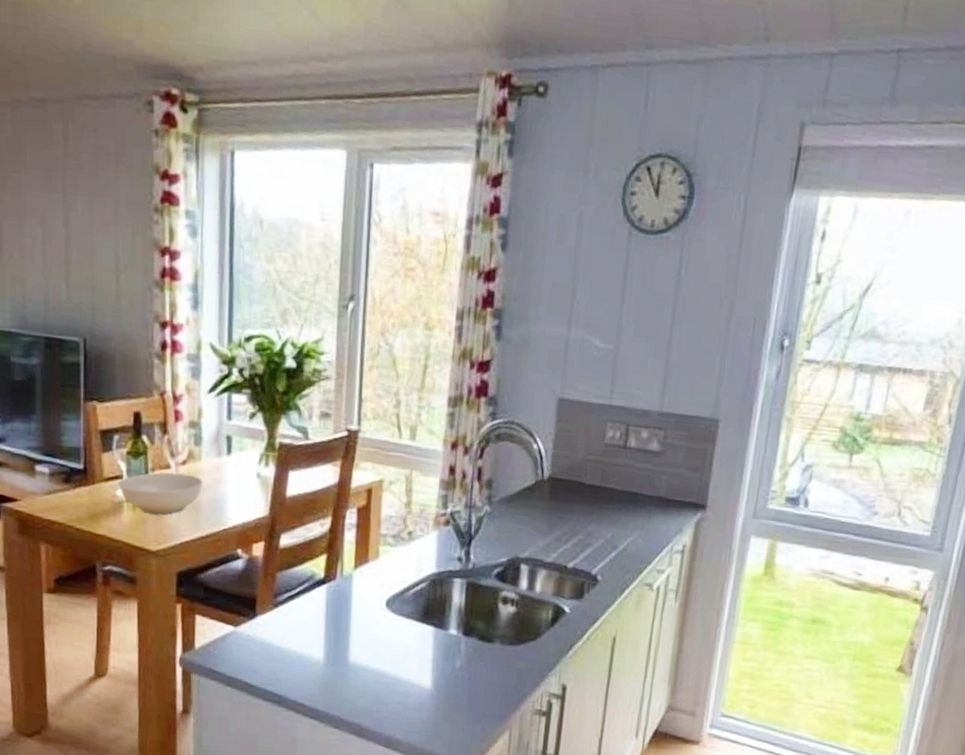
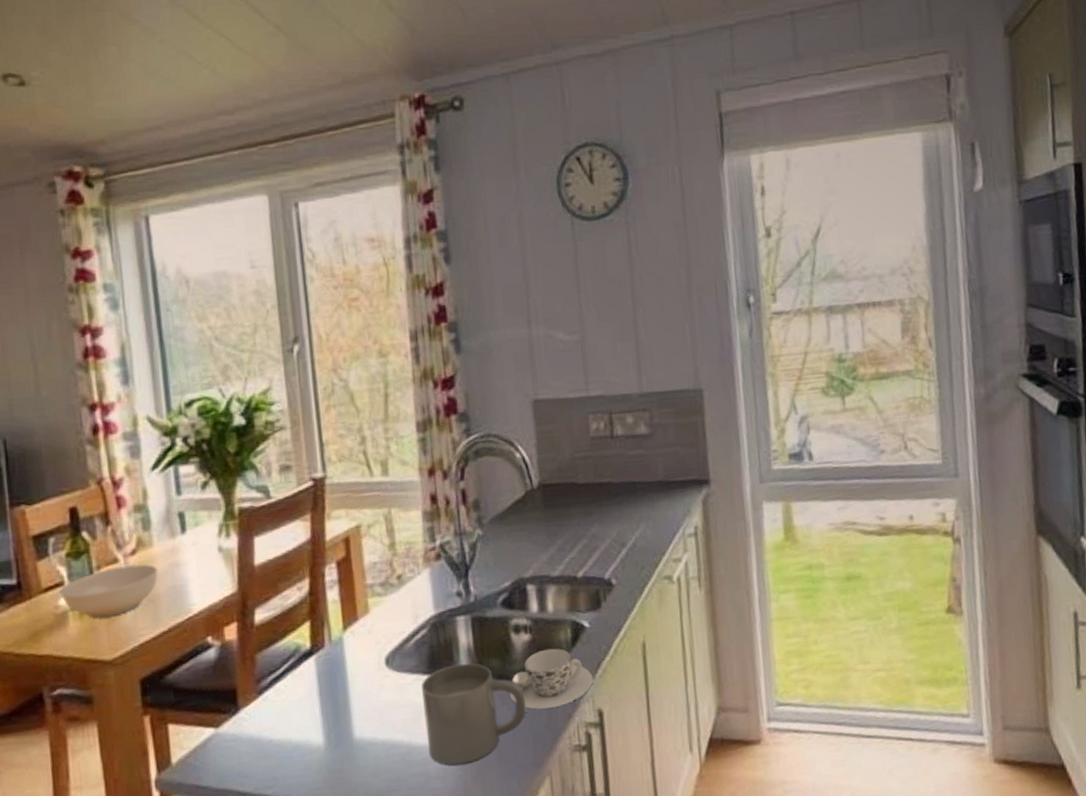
mug: none [410,618,501,704] -> present [420,663,526,766]
teacup: none [488,623,564,674] -> present [510,648,593,712]

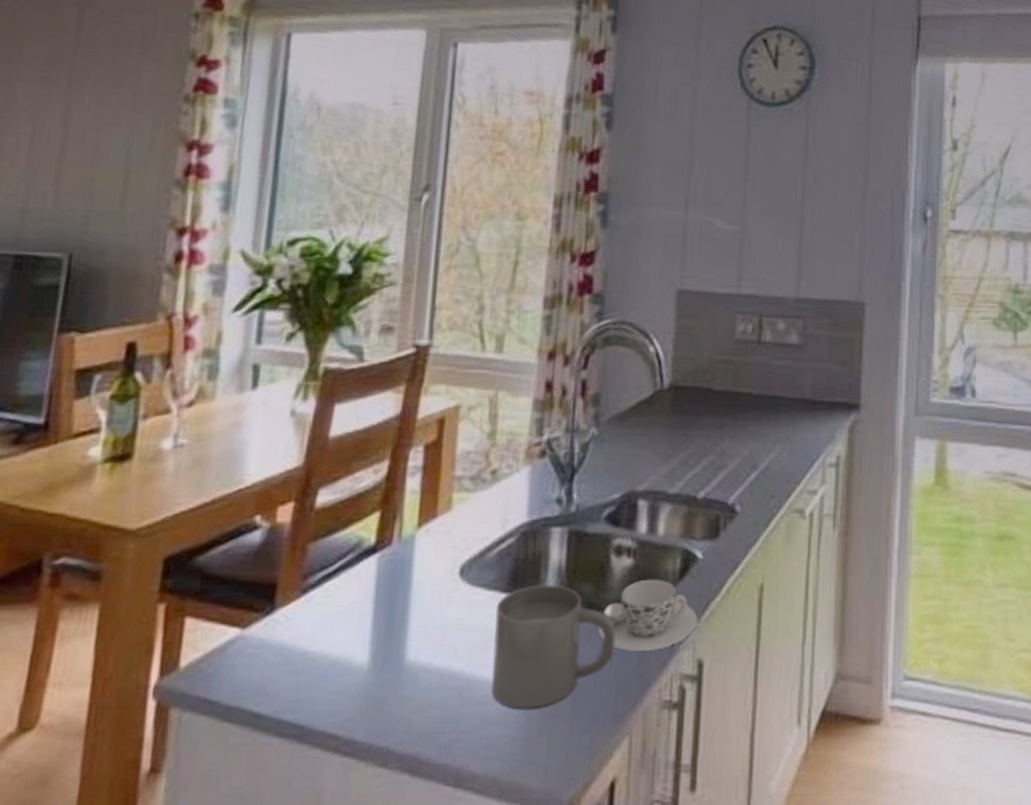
bowl: present [60,564,158,618] -> none [92,418,216,476]

